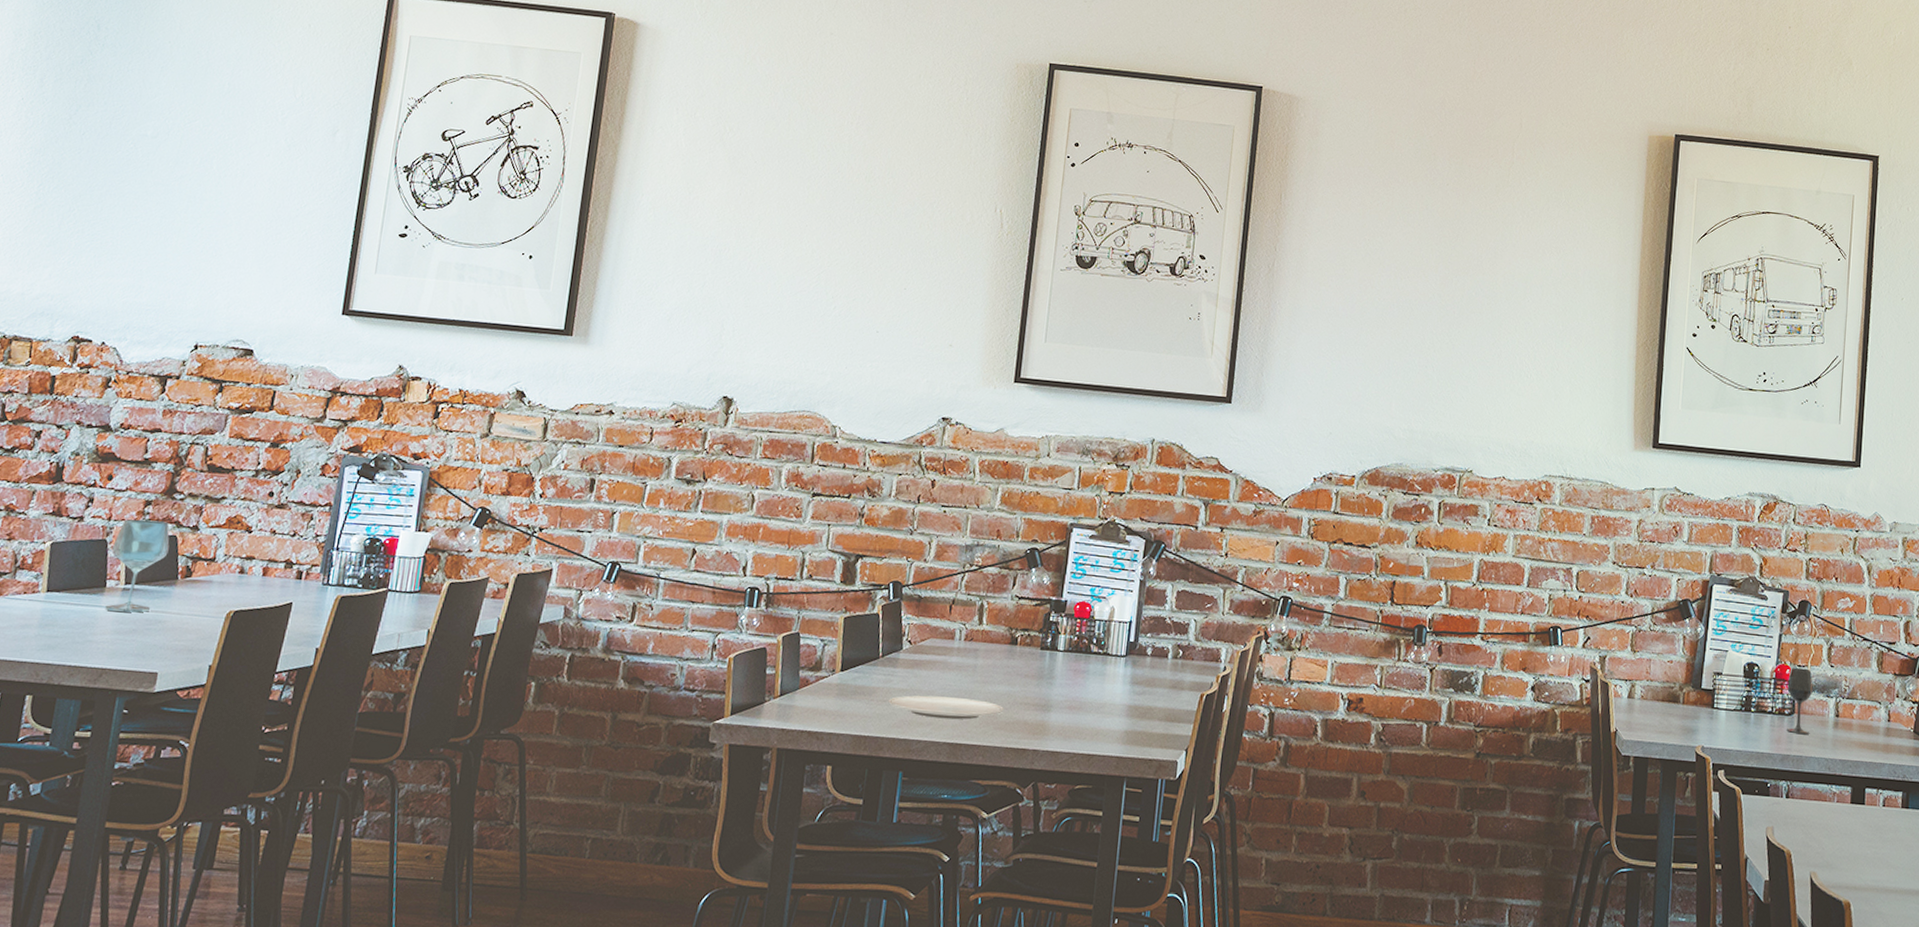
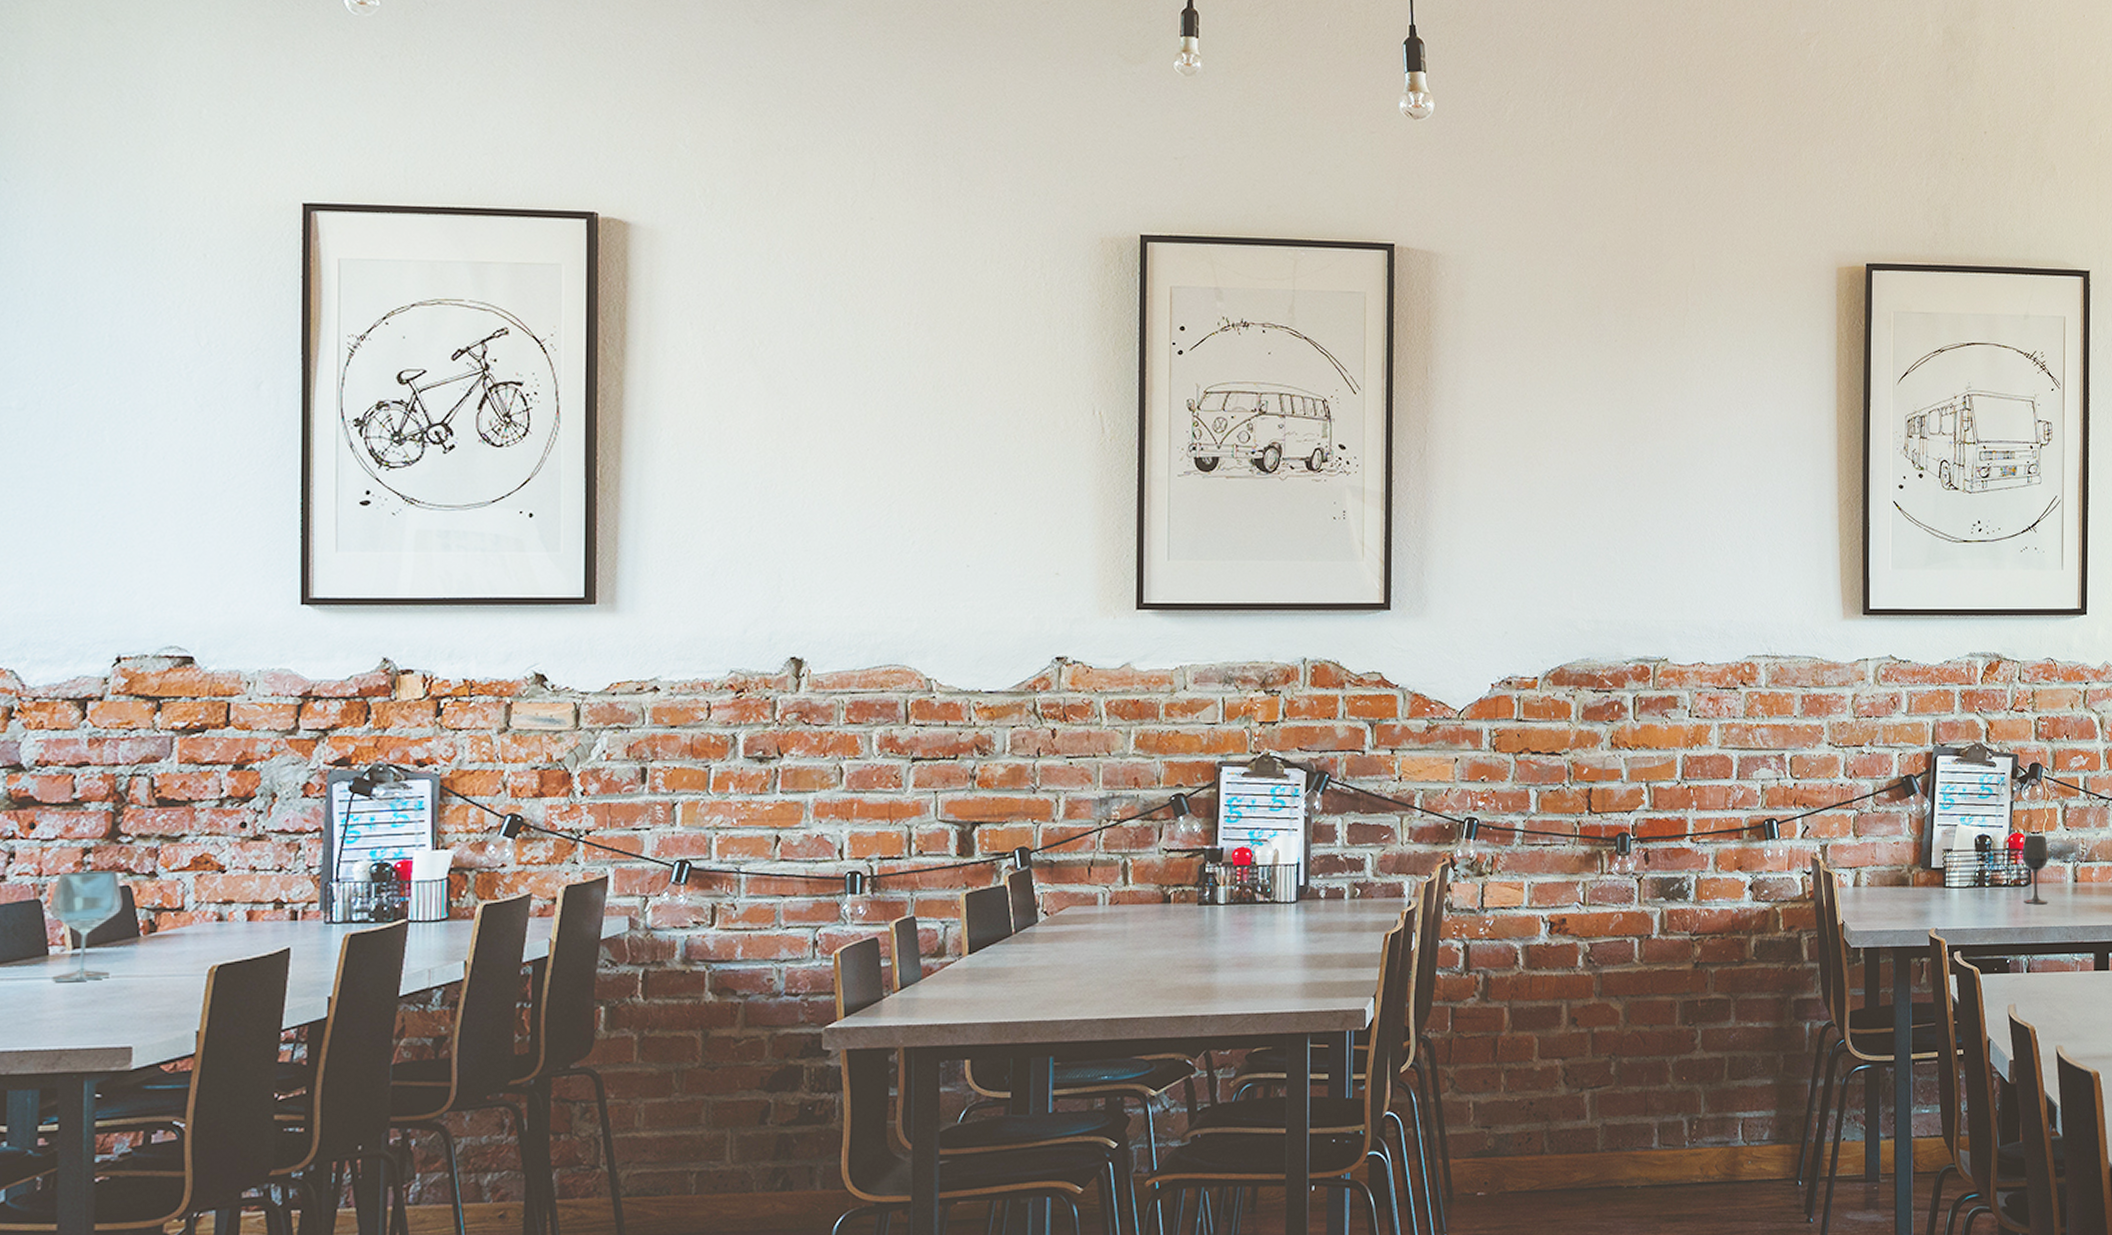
plate: present [888,695,1004,720] -> none [1028,968,1162,994]

